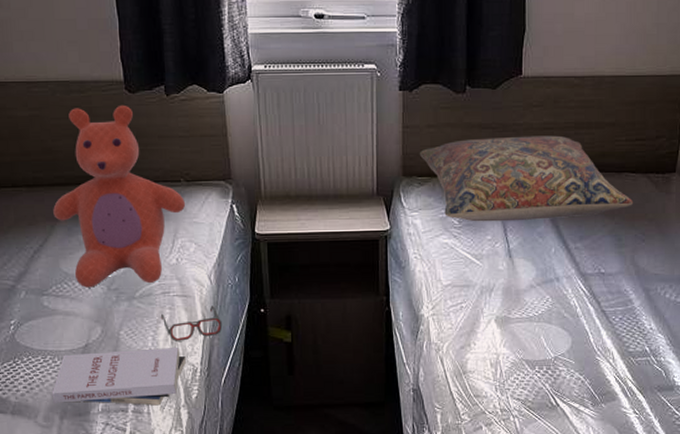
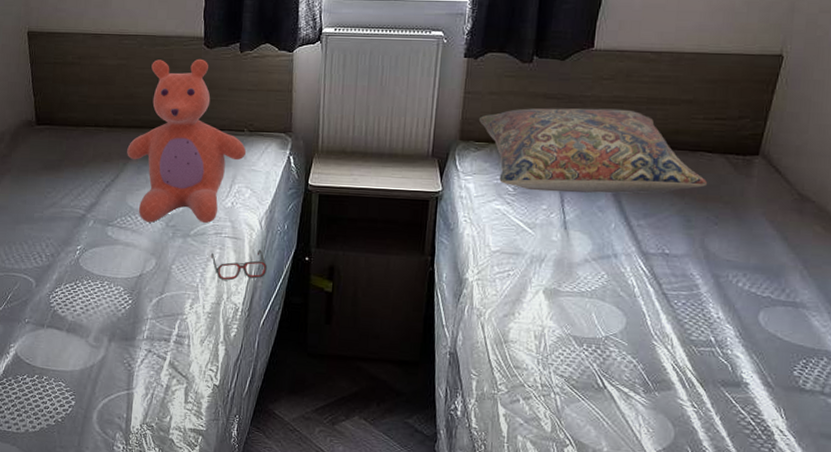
books: present [52,346,187,406] -> none [104,282,230,339]

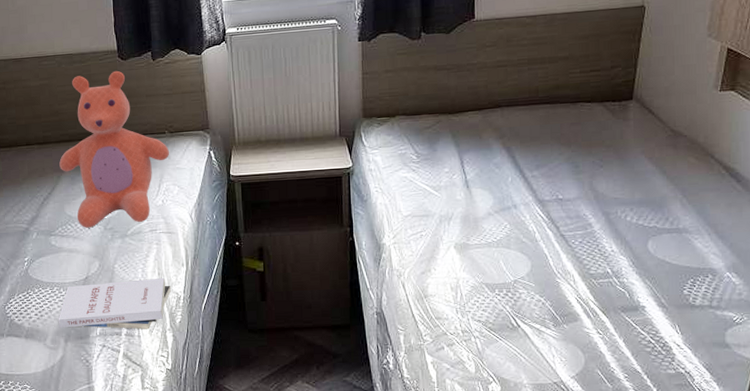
books: none [104,282,230,339] -> present [58,277,172,330]
spectacles: present [210,250,268,281] -> none [148,240,203,273]
pillow: present [478,108,708,194] -> none [378,72,590,156]

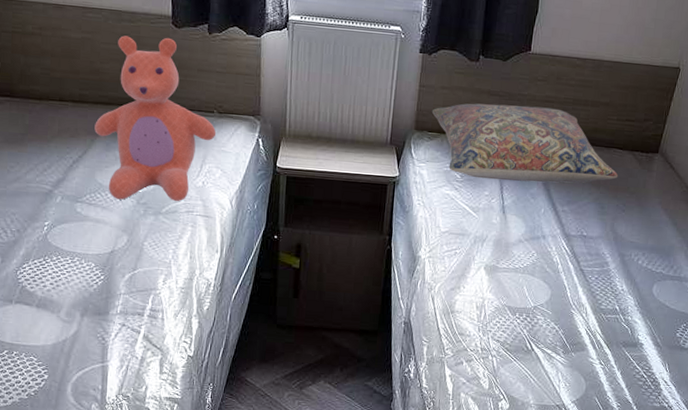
books: present [58,277,172,330] -> none [75,258,203,313]
pillow: none [378,72,590,156] -> present [431,103,619,183]

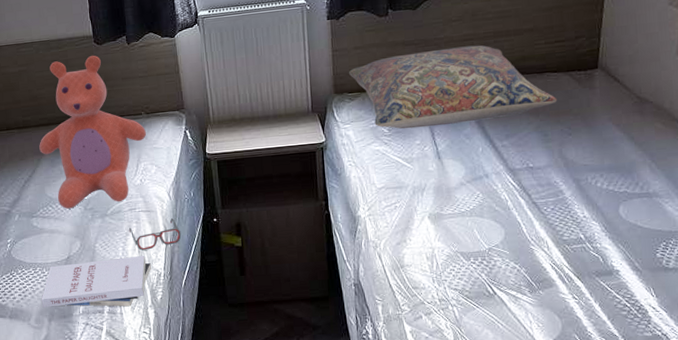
books: none [75,258,203,313] -> present [41,255,152,308]
spectacles: none [182,228,239,257] -> present [128,218,181,251]

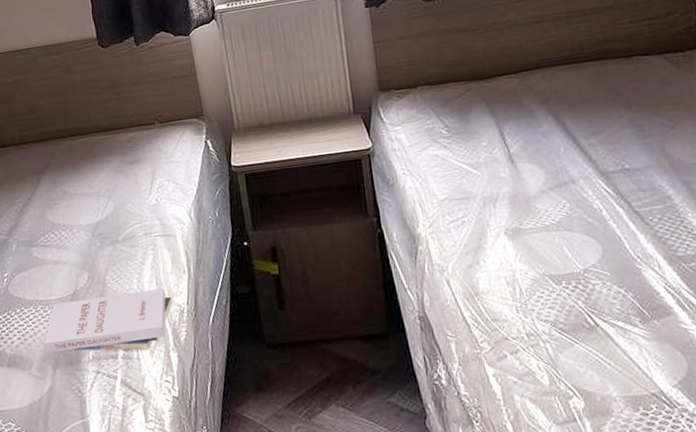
teddy bear: present [39,55,147,209] -> none [38,59,162,236]
spectacles: present [128,218,181,251] -> none [144,243,206,283]
pillow: present [348,45,558,129] -> none [394,27,652,130]

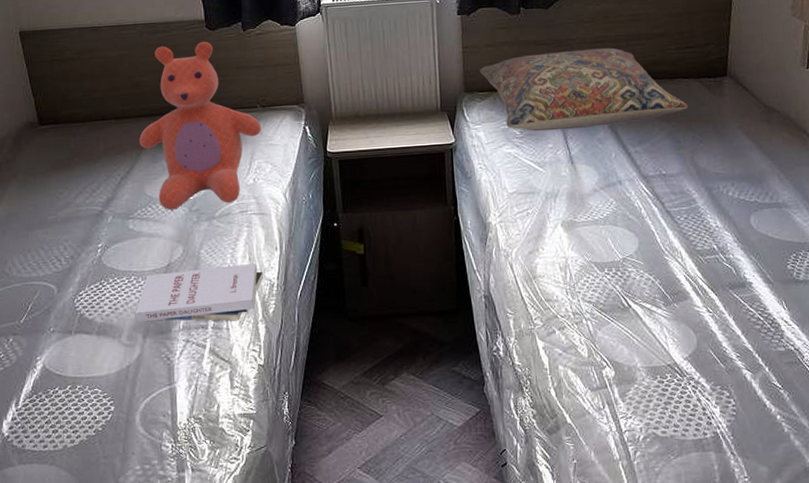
teddy bear: none [38,59,162,236] -> present [139,41,262,210]
pillow: none [394,27,652,130] -> present [479,47,689,132]

